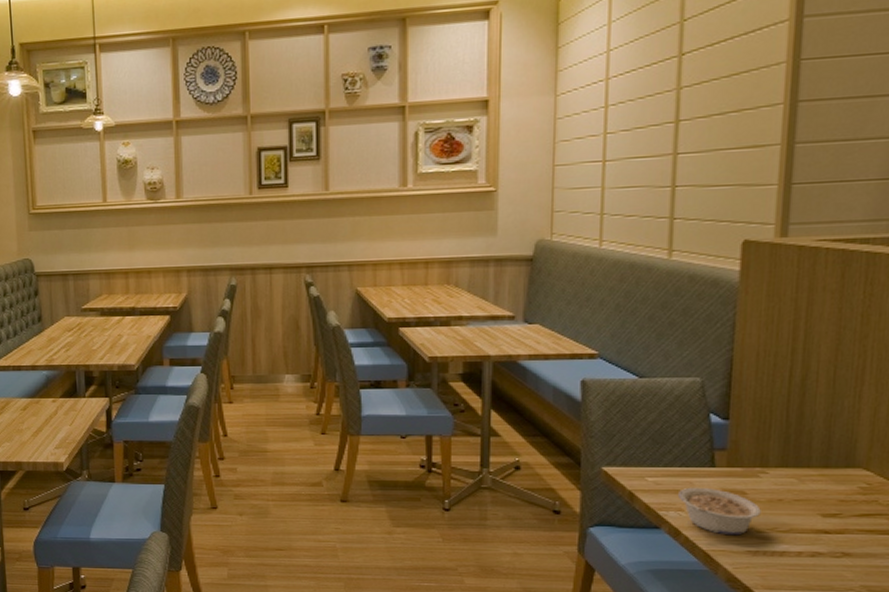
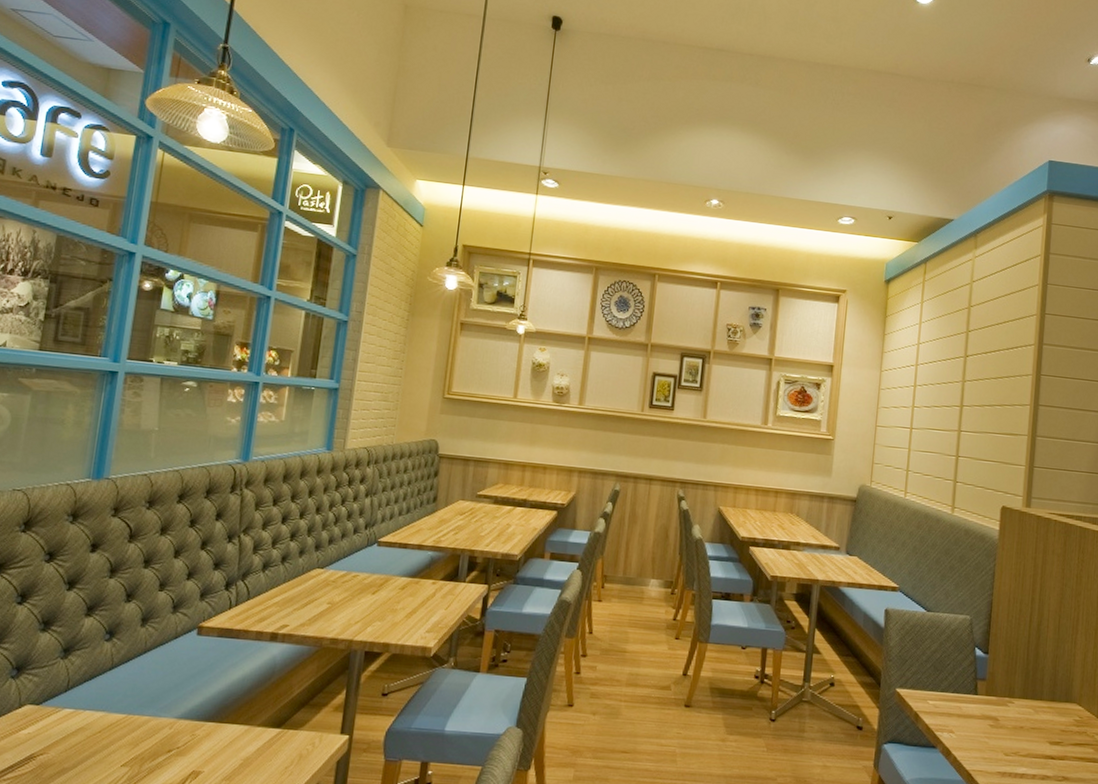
legume: present [677,487,761,536] -> none [950,711,1008,758]

